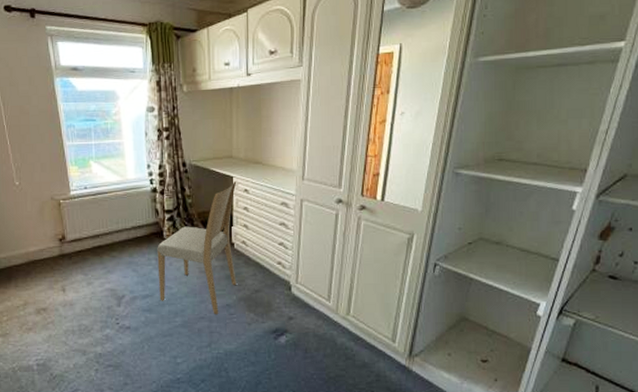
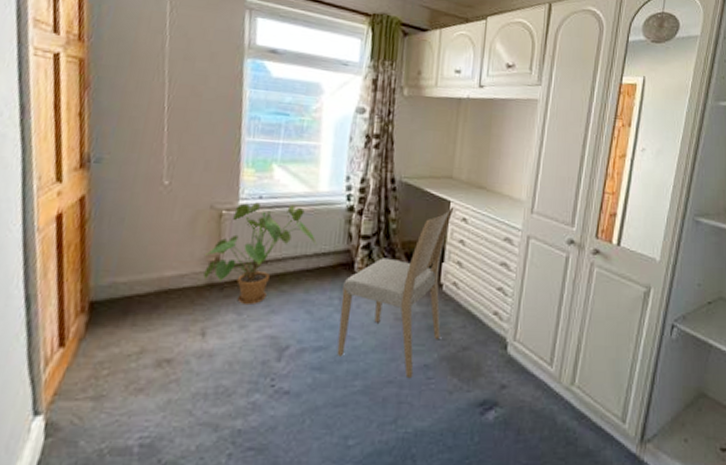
house plant: none [54,191,132,267] -> present [203,202,317,304]

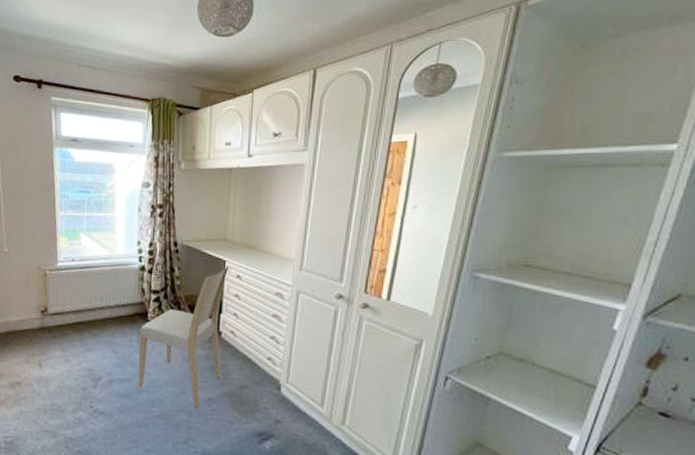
house plant: present [203,202,317,304] -> none [37,264,117,344]

